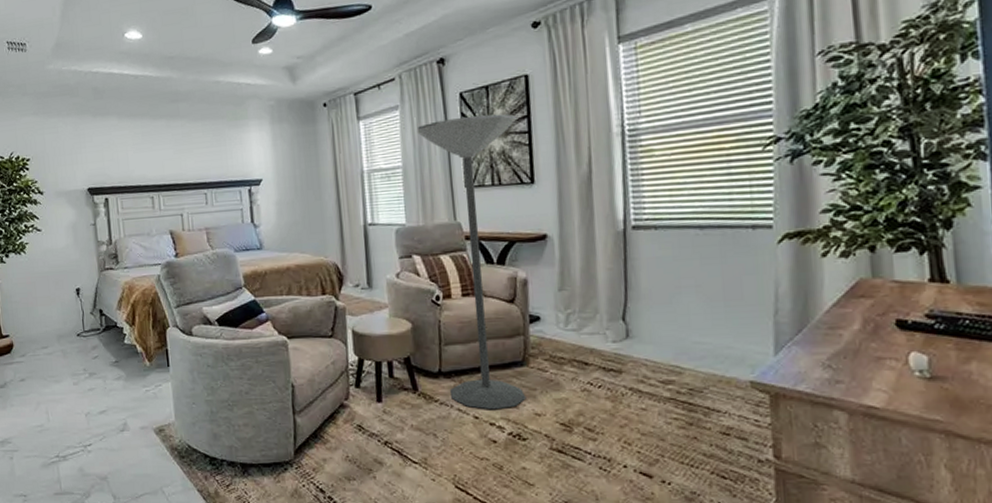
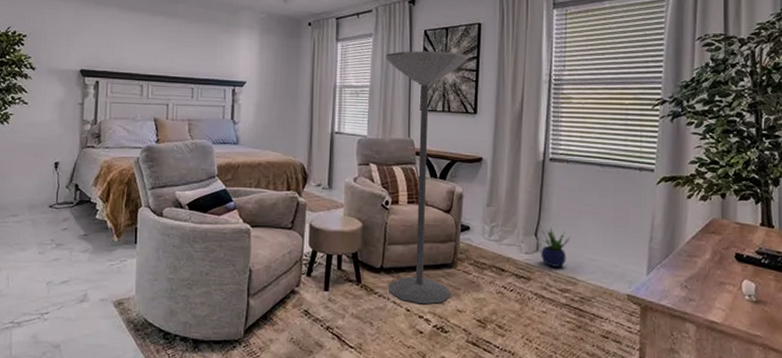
potted plant: none [630,309,669,355] -> present [541,228,571,267]

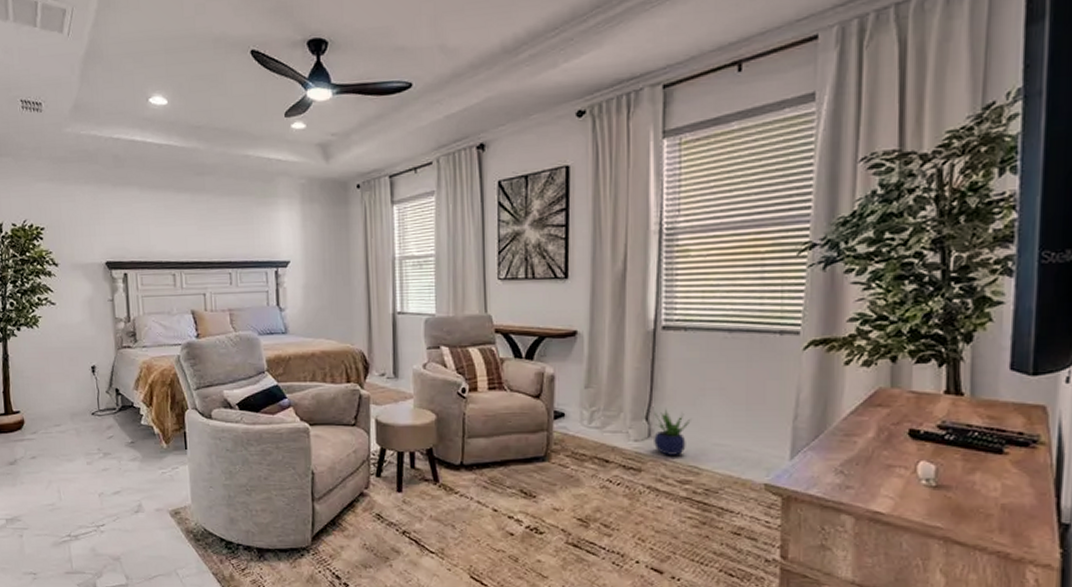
floor lamp: present [385,50,469,305] -> none [452,205,555,504]

